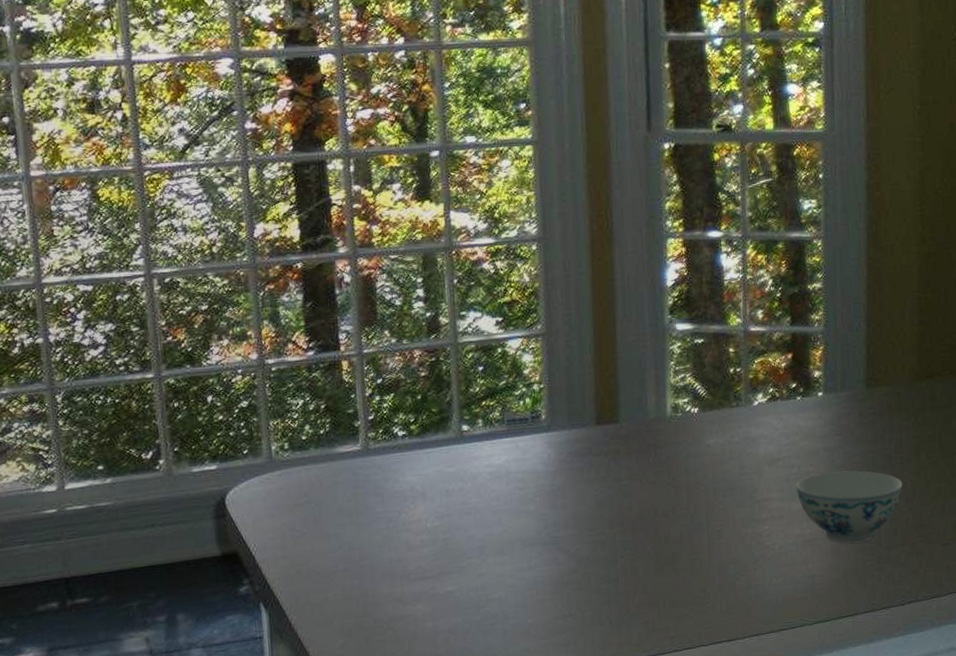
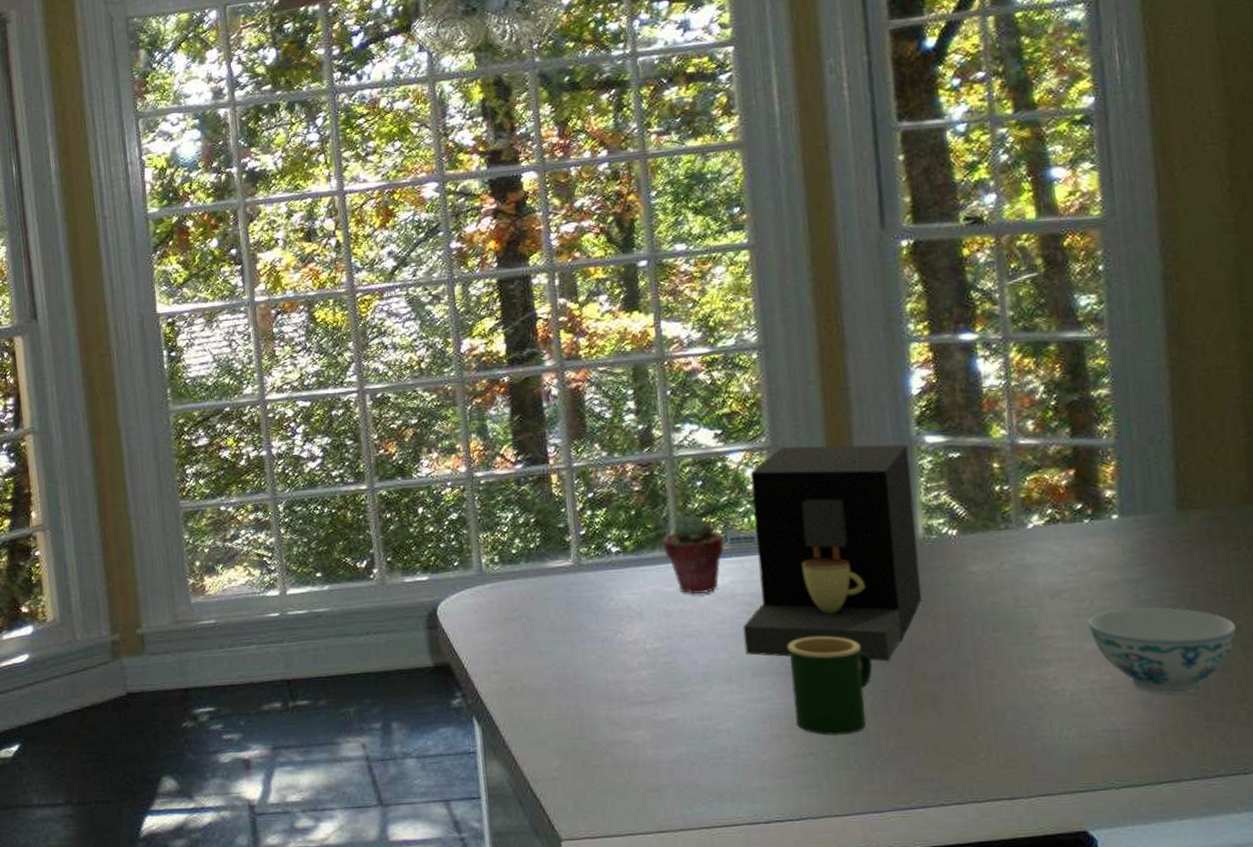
potted succulent: none [444,398,501,474] -> present [661,515,724,594]
coffee maker: none [515,331,667,528] -> present [743,444,922,661]
mug: none [553,507,624,597] -> present [787,636,872,736]

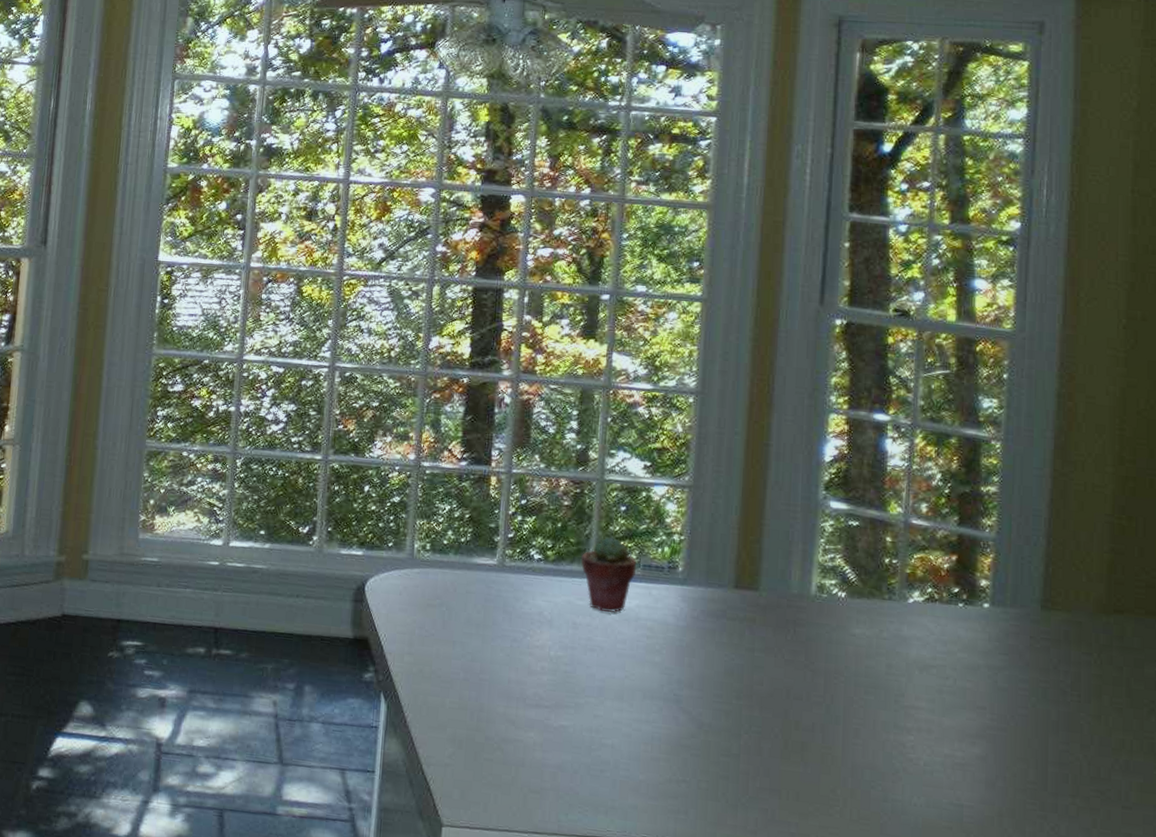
coffee maker: present [743,444,922,661] -> none [640,488,814,705]
mug: present [787,636,872,736] -> none [675,669,751,768]
bowl: present [1088,607,1236,695] -> none [949,691,1078,781]

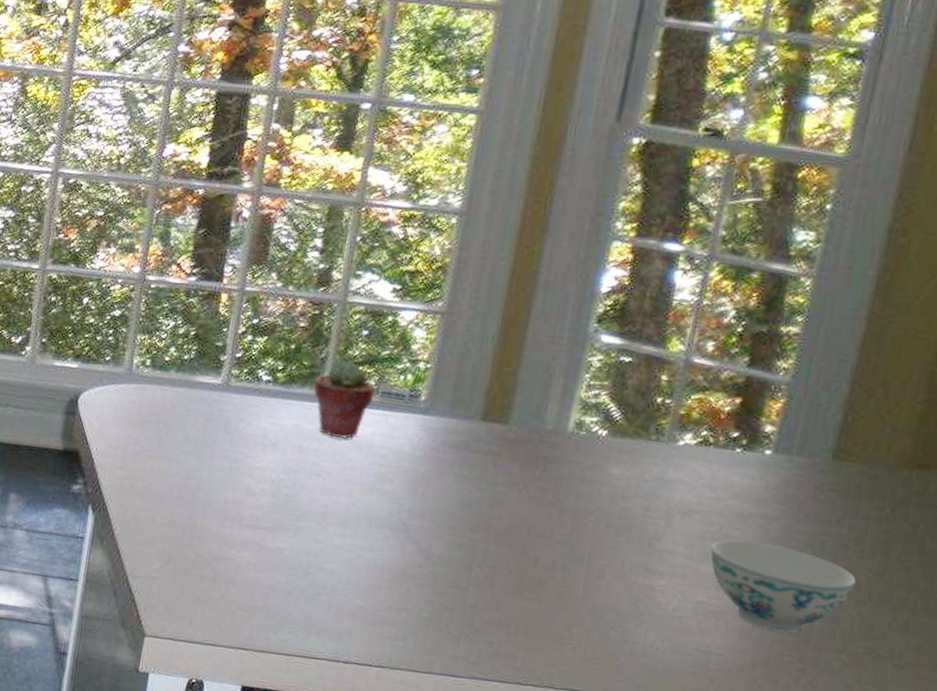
bowl: none [949,691,1078,781] -> present [710,539,856,633]

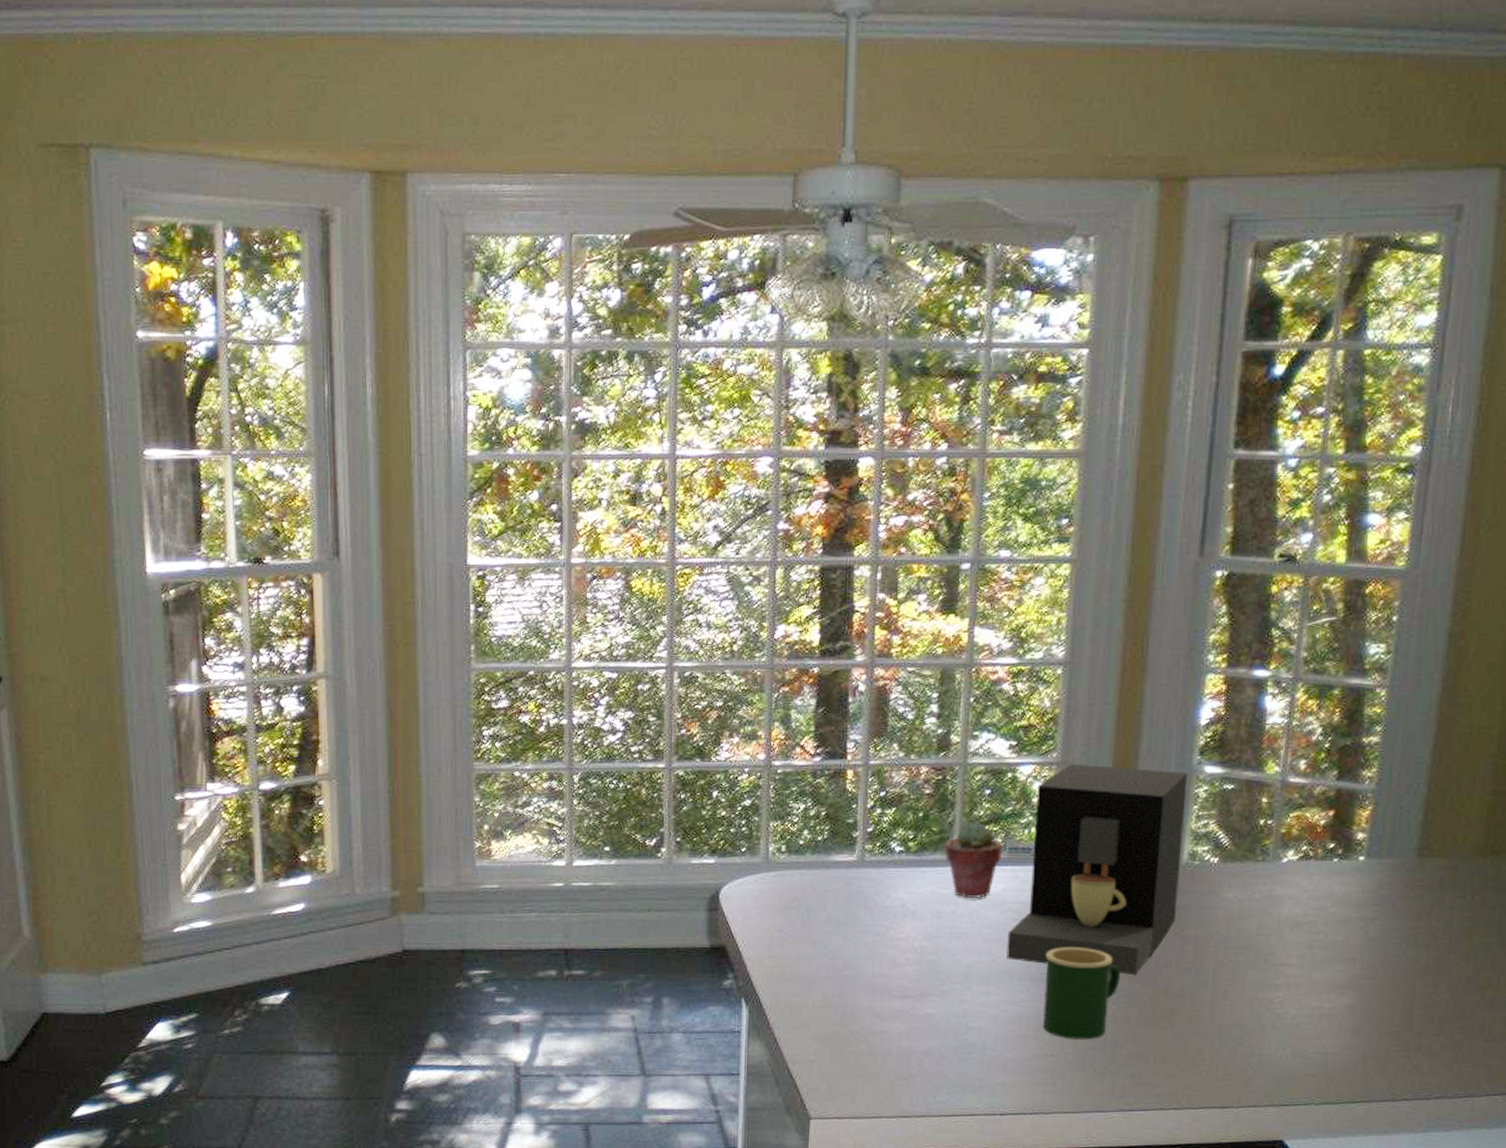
coffee maker: none [367,315,582,540] -> present [1006,763,1188,975]
mug: none [399,500,488,600] -> present [1043,947,1120,1040]
bowl: present [710,539,856,633] -> none [1319,944,1447,1025]

